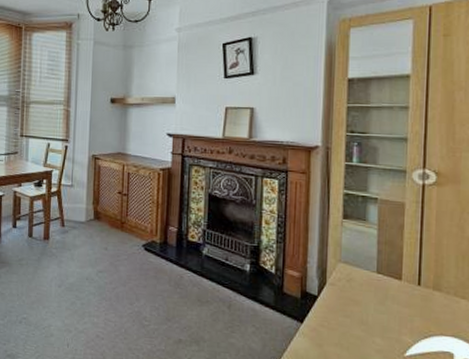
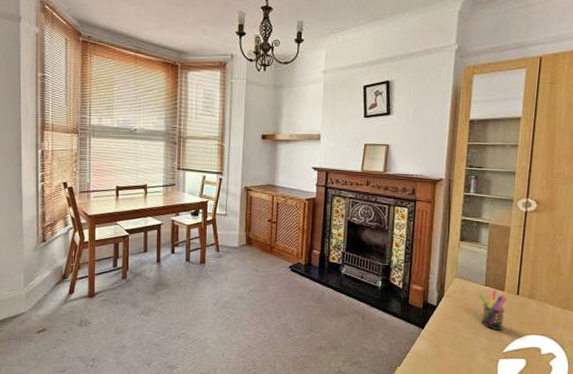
pen holder: none [369,279,405,329] -> present [478,290,506,331]

